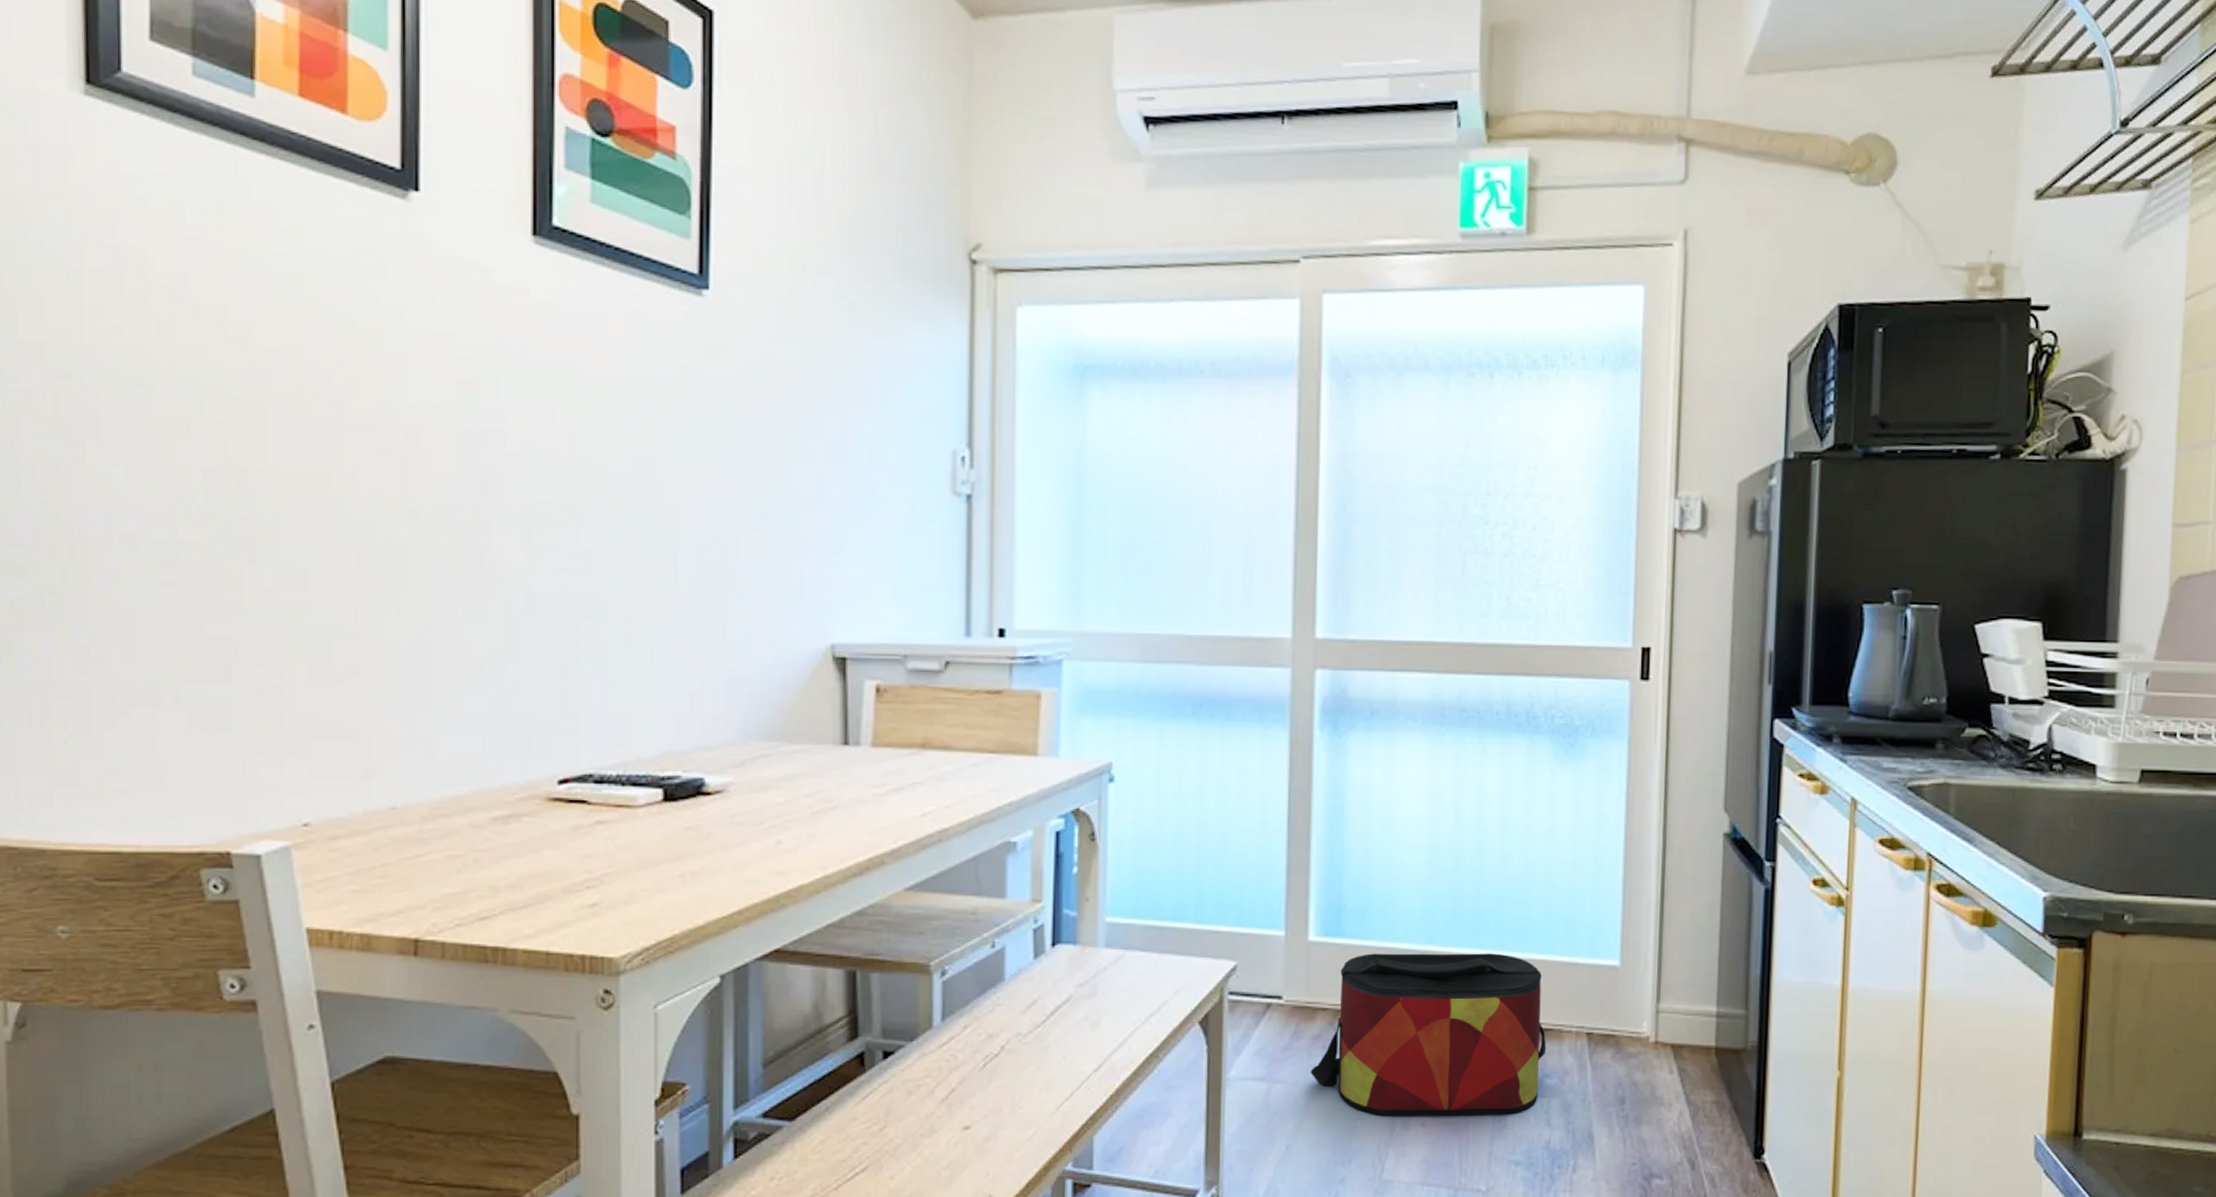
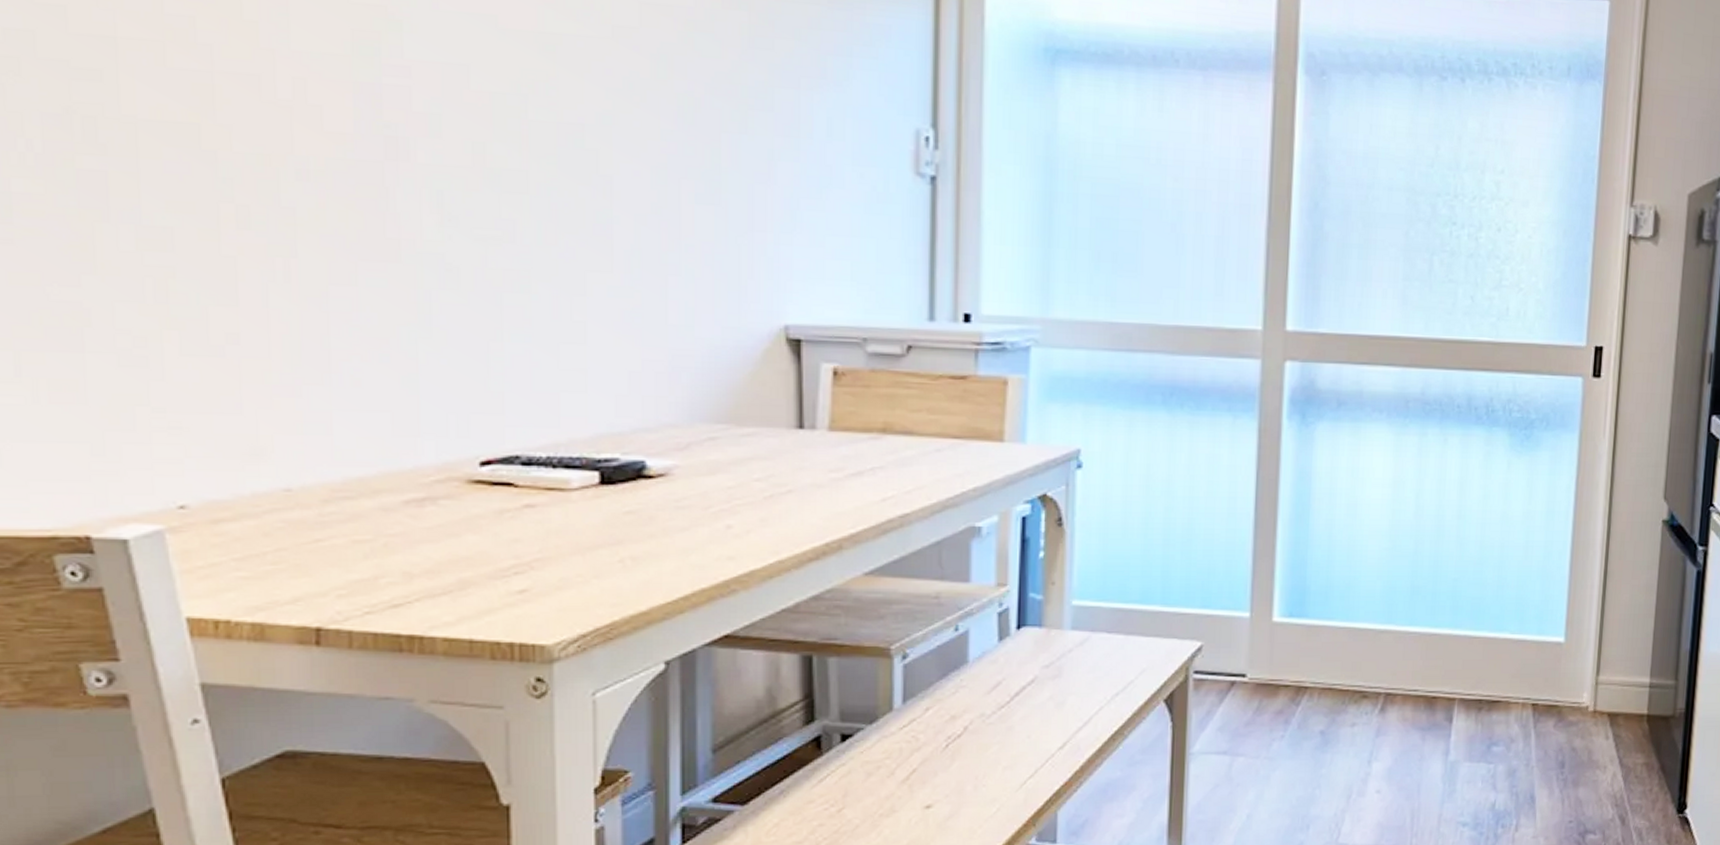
bag: present [1310,953,1547,1117] -> none [1272,631,1495,785]

